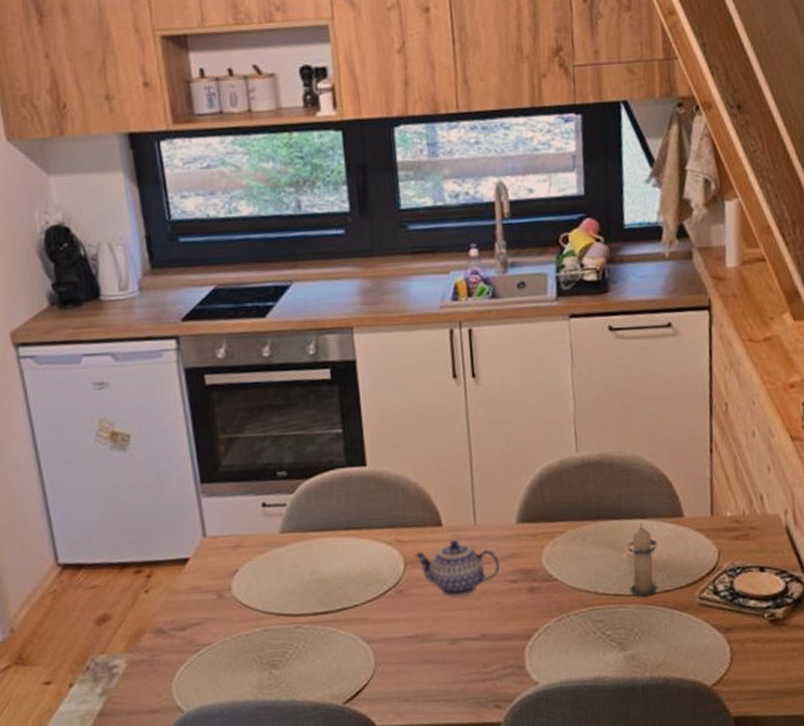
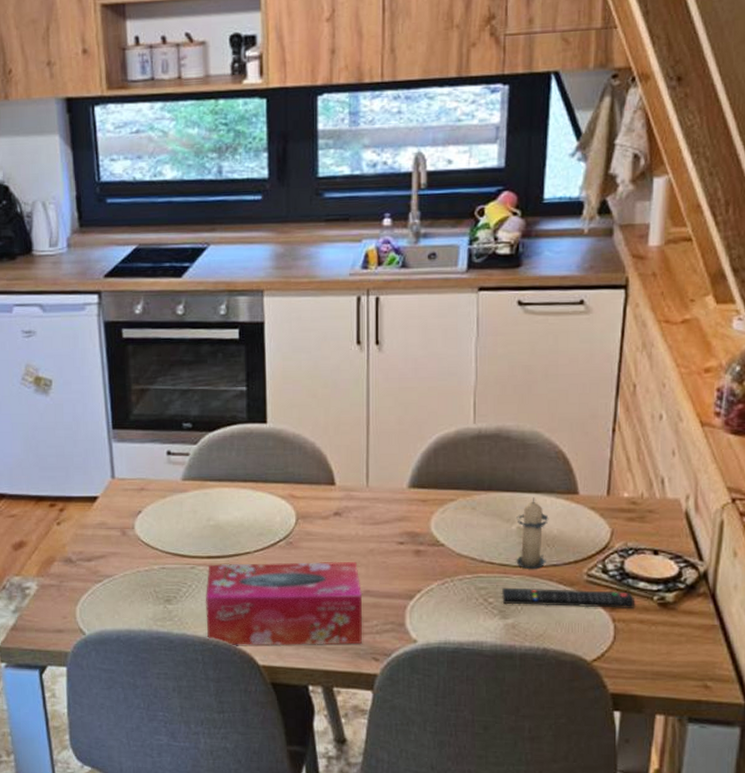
tissue box: none [313,605,482,708] -> present [205,561,363,646]
teapot: present [413,540,500,597] -> none [305,500,389,553]
remote control: none [618,611,747,636] -> present [501,587,634,608]

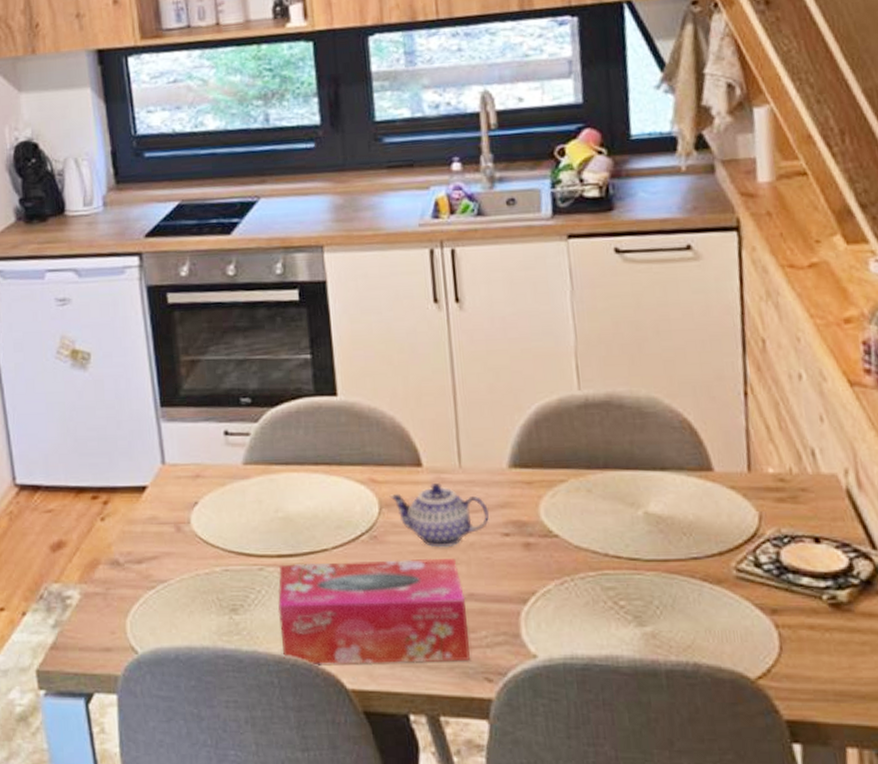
teapot: none [305,500,389,553] -> present [389,483,490,548]
remote control: present [501,587,634,608] -> none [634,587,800,611]
candle: present [516,497,549,570] -> none [642,476,684,564]

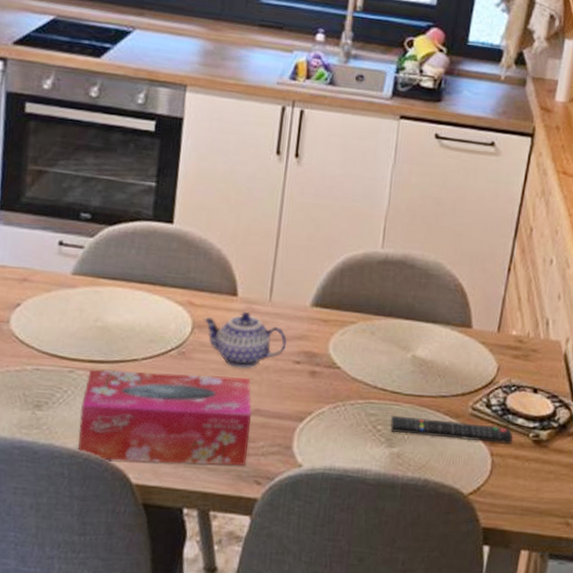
remote control: none [634,587,800,611] -> present [390,415,512,444]

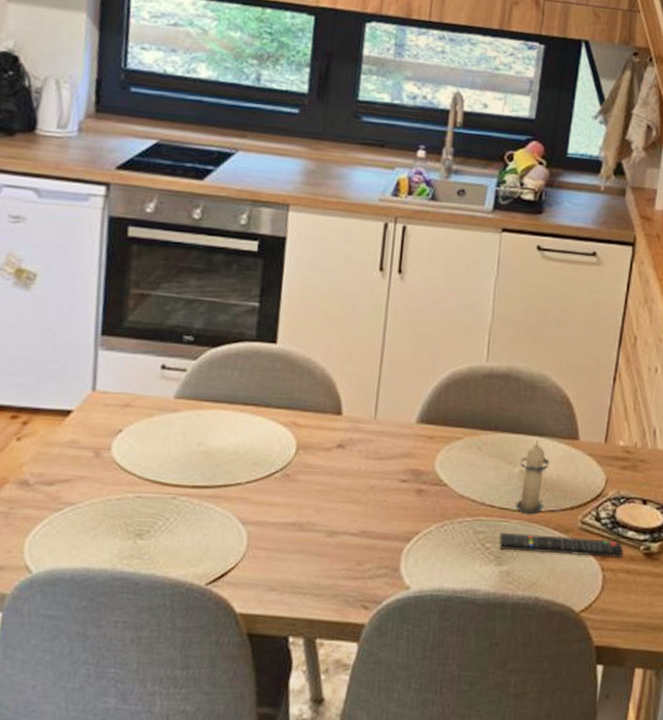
tissue box: present [78,369,252,466] -> none [180,495,359,591]
teapot: present [203,312,287,369] -> none [307,431,393,489]
candle: none [407,327,443,400] -> present [516,440,550,515]

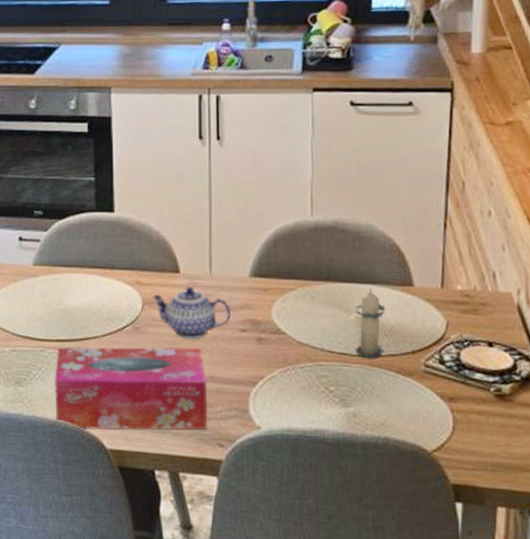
tissue box: none [180,495,359,591] -> present [54,347,207,430]
teapot: none [307,431,393,489] -> present [151,287,232,339]
remote control: present [498,532,623,558] -> none [341,376,472,399]

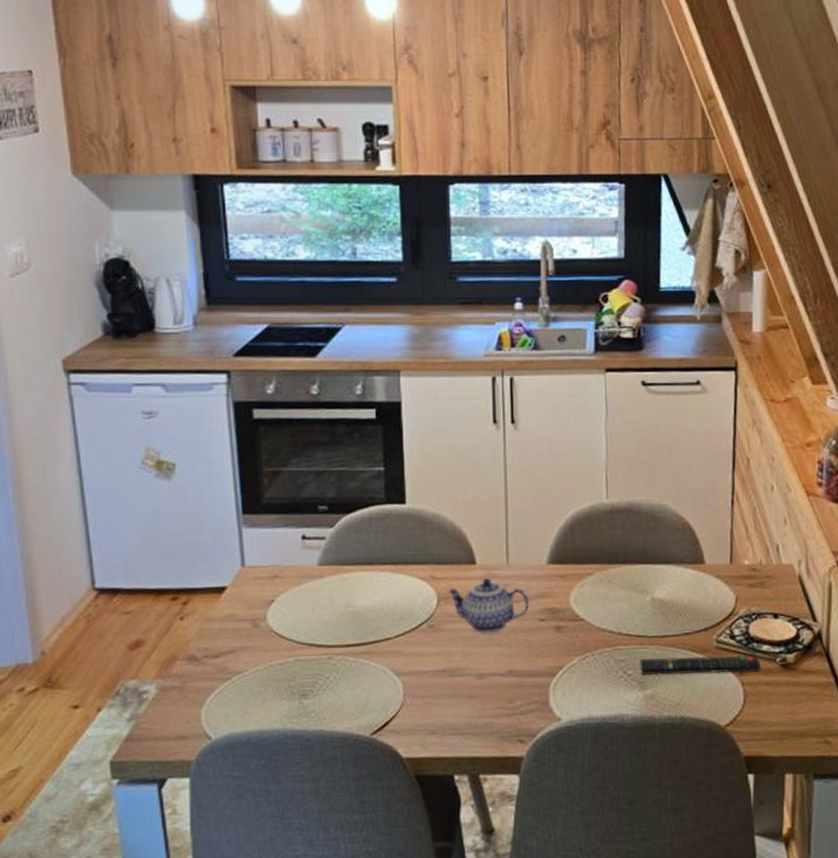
tissue box: present [54,347,207,430] -> none [343,642,507,739]
remote control: none [341,376,472,399] -> present [639,655,760,676]
candle: present [354,288,386,359] -> none [650,568,680,639]

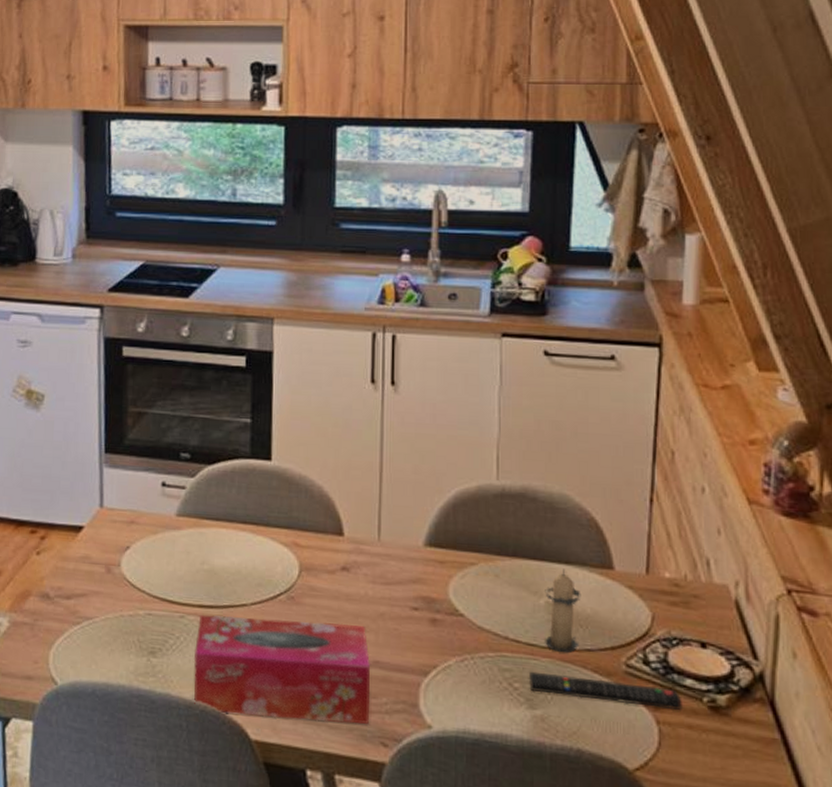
tissue box: none [343,642,507,739] -> present [193,614,371,724]
teapot: present [447,578,530,633] -> none [310,553,402,615]
candle: none [650,568,680,639] -> present [545,569,581,654]

